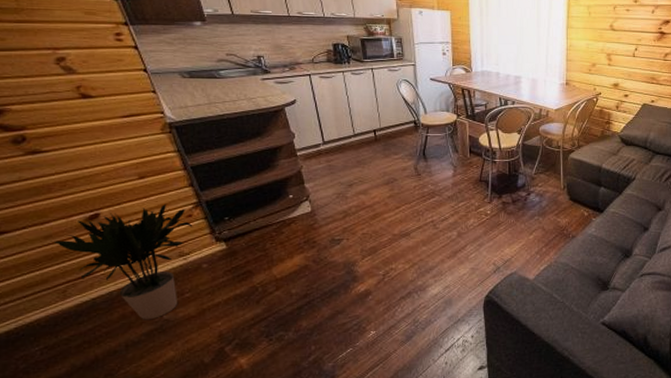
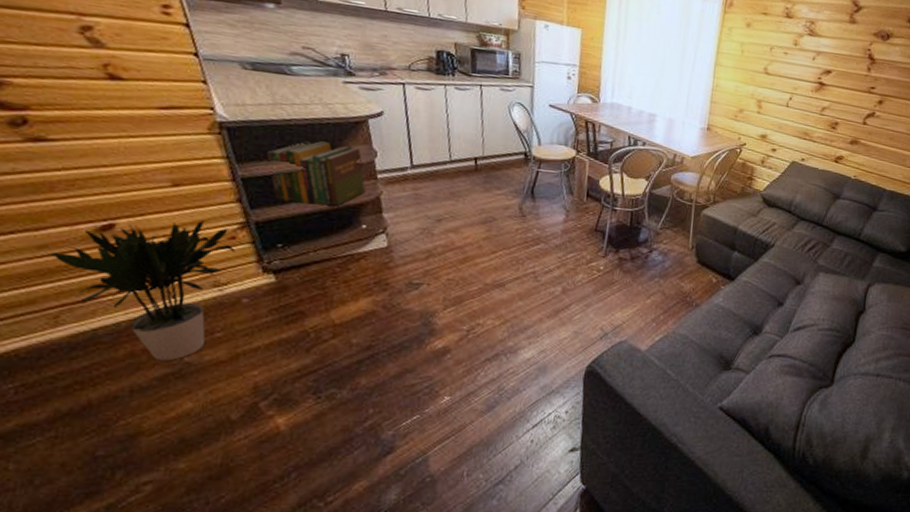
books: none [208,129,289,182] -> present [266,140,366,206]

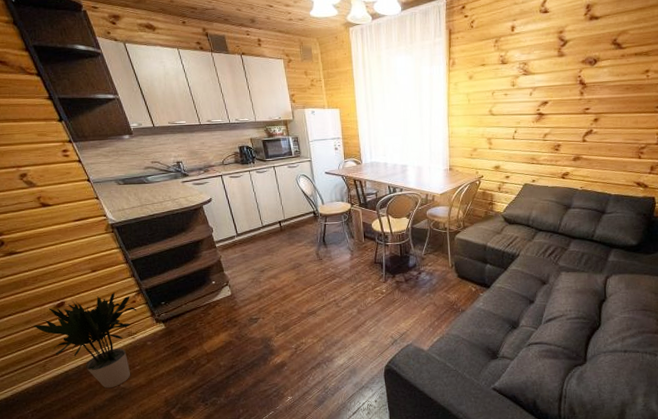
books: present [266,140,366,206] -> none [143,225,210,273]

